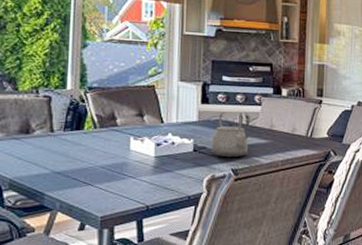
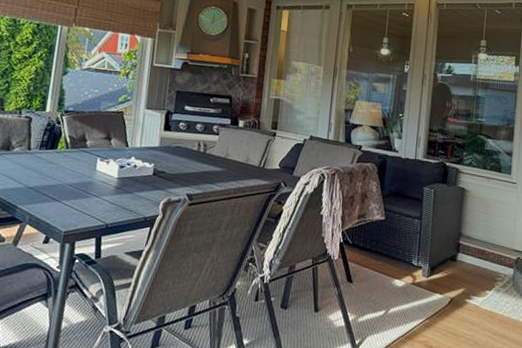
tea kettle: present [211,111,249,158] -> none [169,139,206,183]

